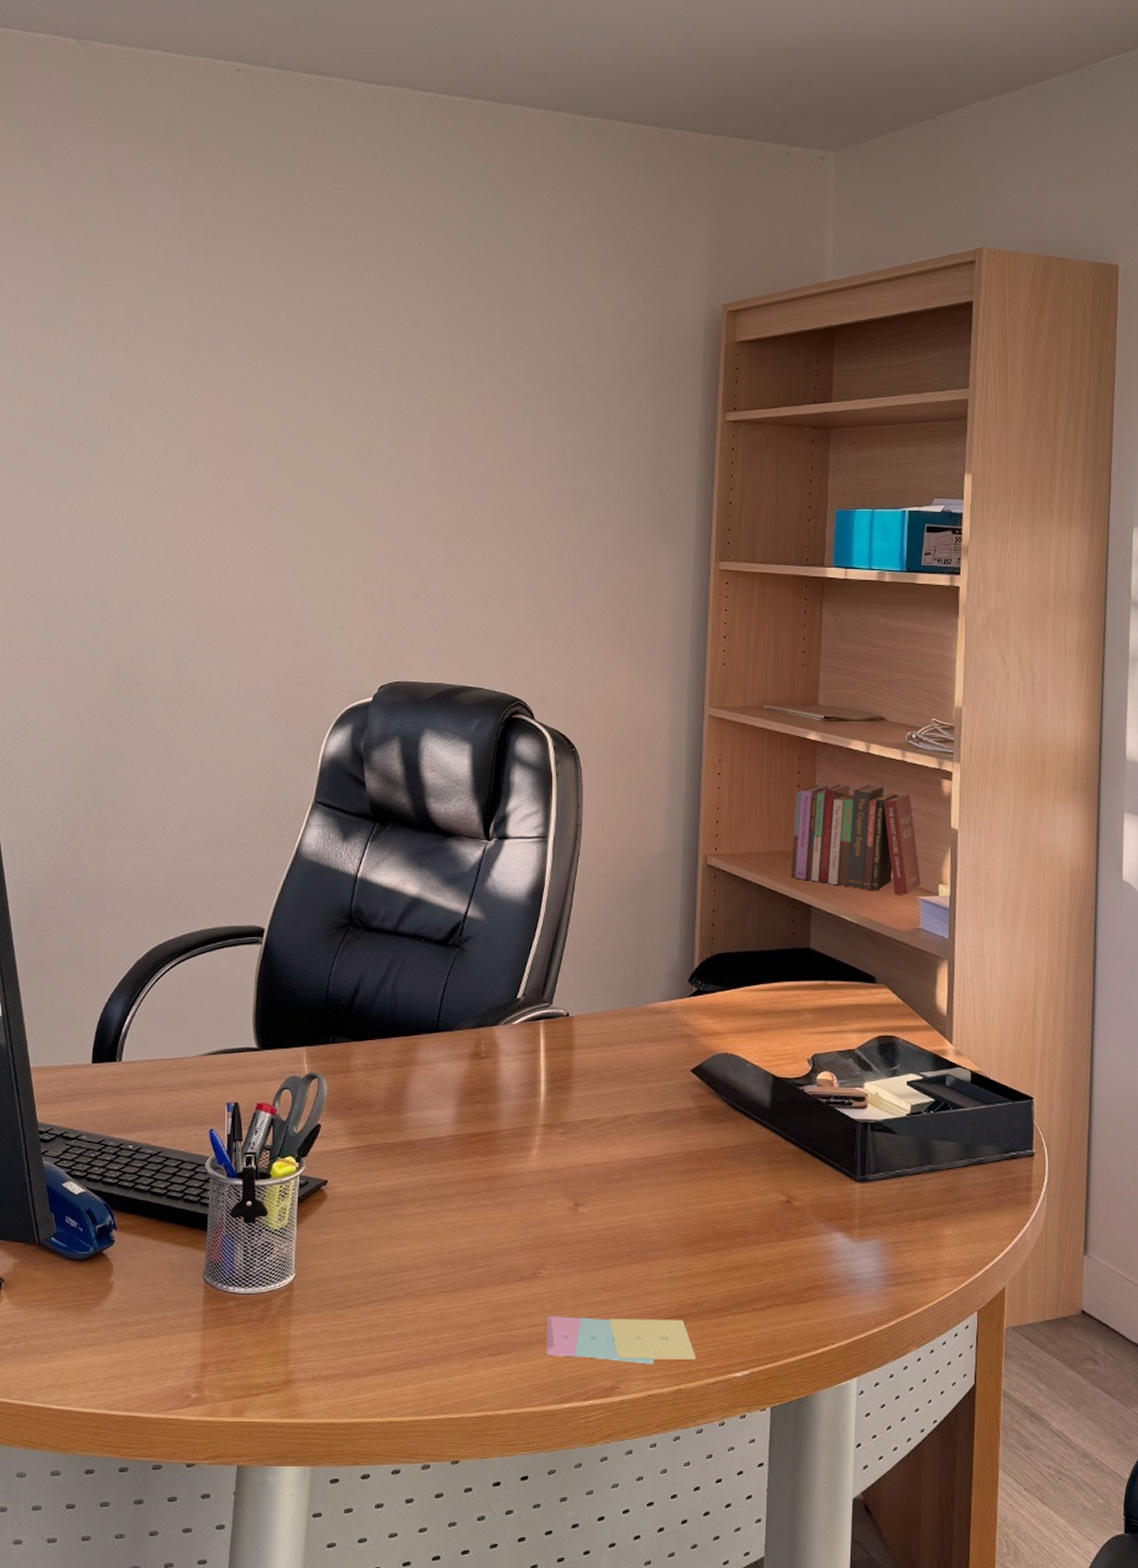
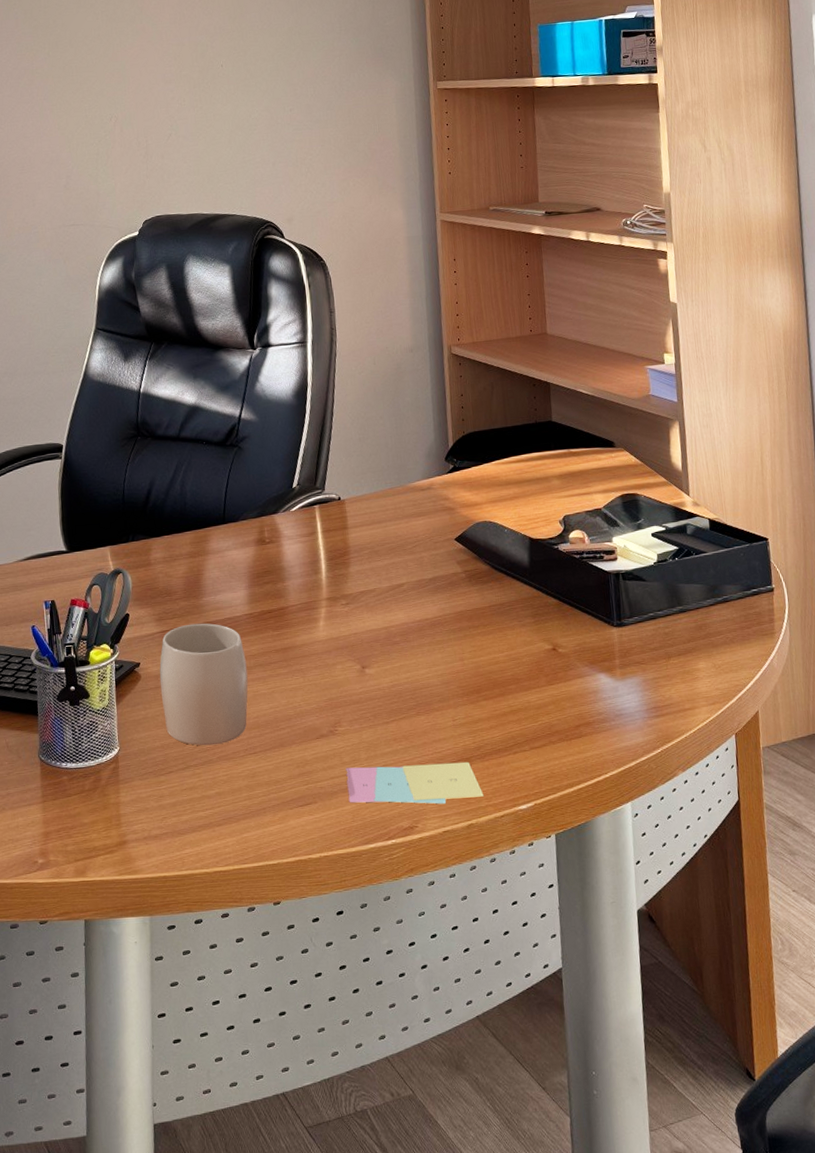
mug: none [348,1141,448,1280] -> present [159,623,249,746]
books: present [790,783,922,895] -> none [526,269,648,367]

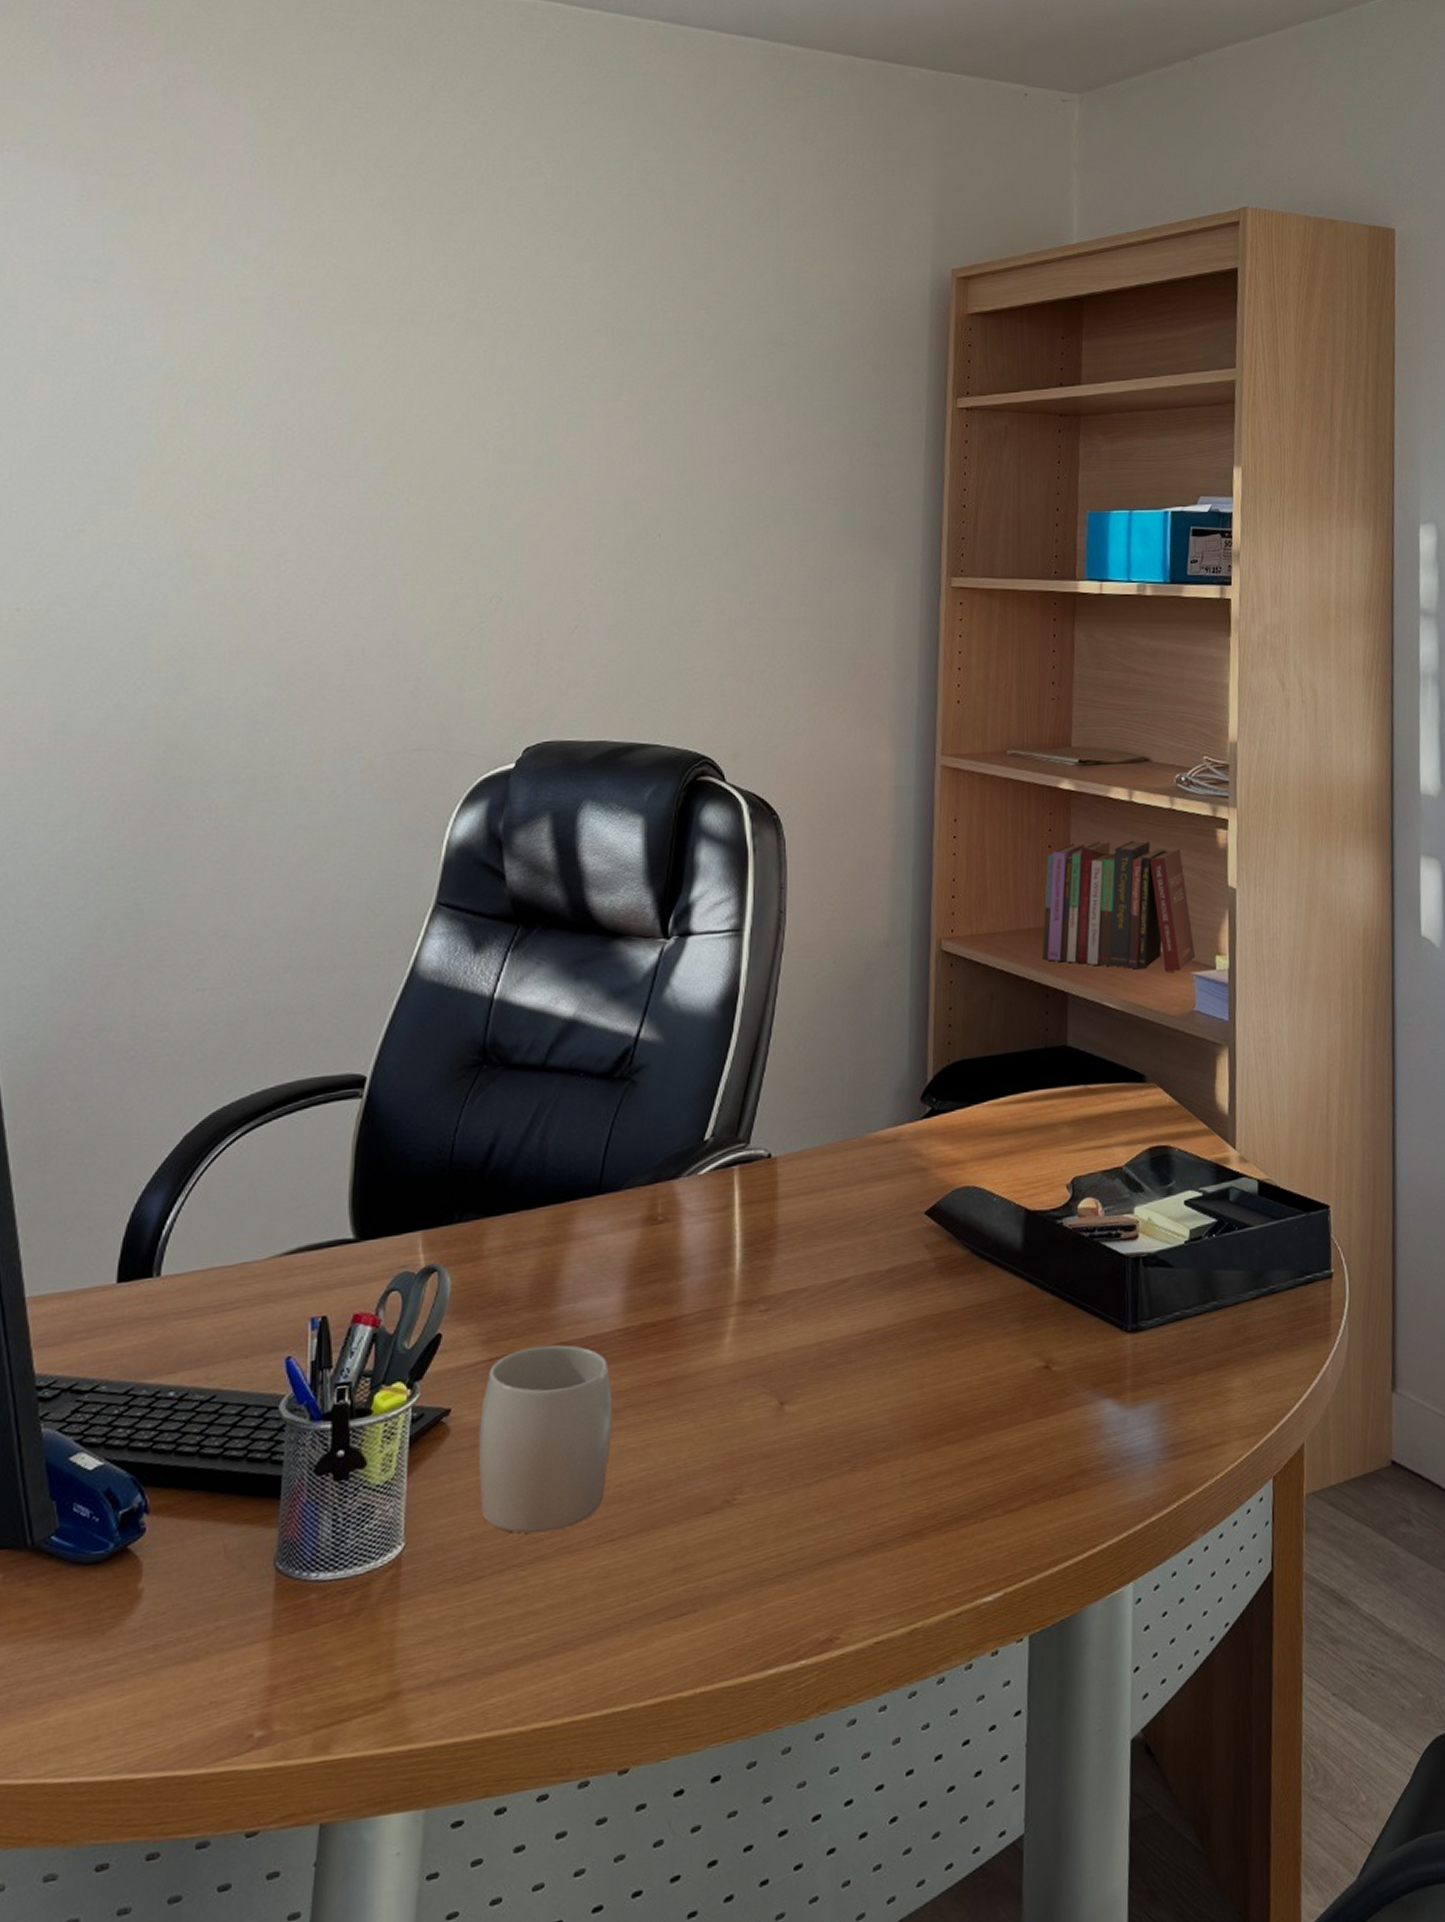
sticky notes: present [345,761,484,804] -> none [743,1536,936,1609]
books: none [526,269,648,367] -> present [1042,840,1196,972]

